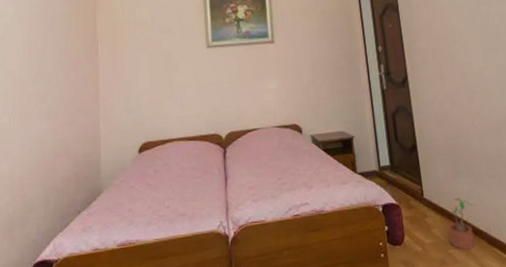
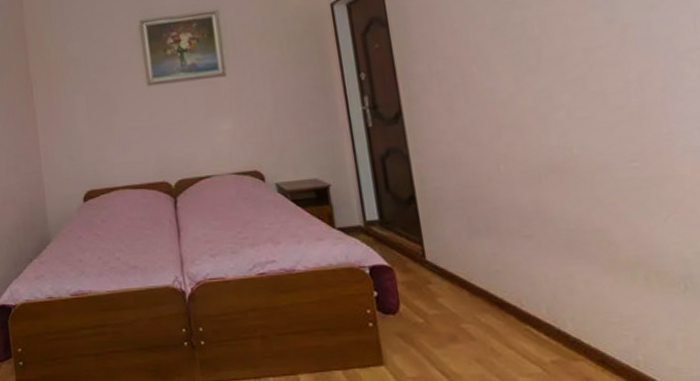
potted plant: present [448,198,475,250] -> none [460,262,499,325]

